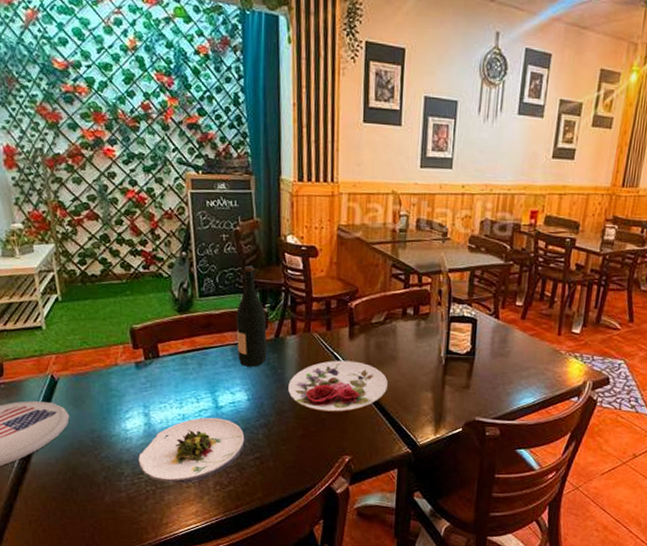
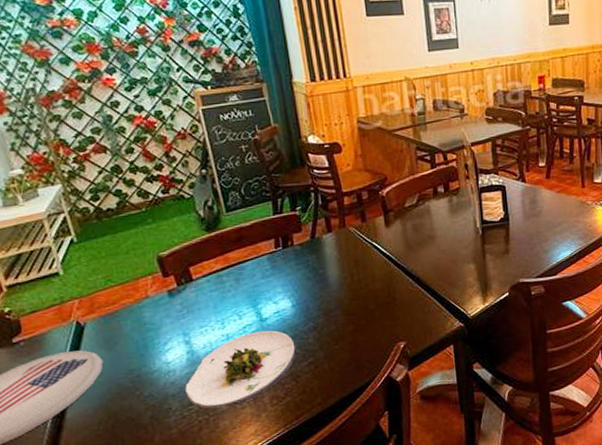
wine bottle: present [236,265,267,367] -> none [267,172,306,273]
plate: present [288,360,389,412] -> none [332,247,431,303]

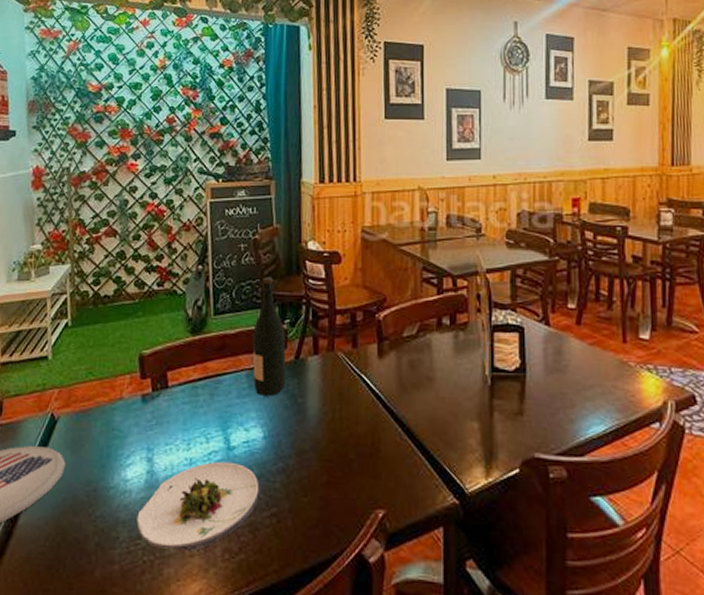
wine bottle: none [267,172,306,273] -> present [252,277,287,396]

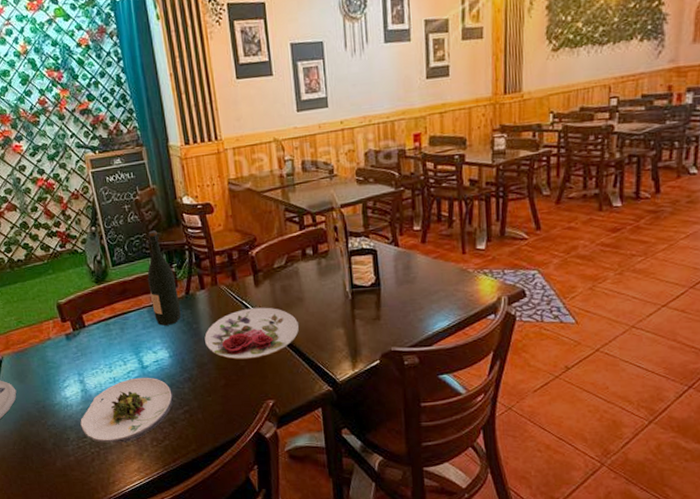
plate: none [310,384,426,451] -> present [205,307,300,360]

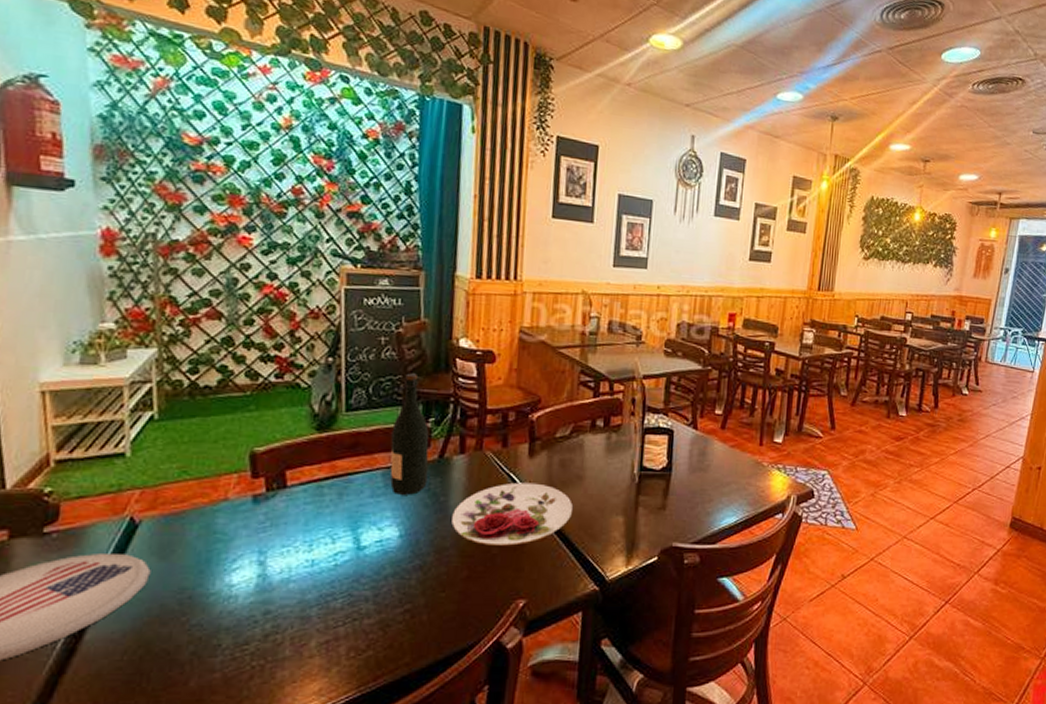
salad plate: present [80,377,173,443] -> none [243,561,393,652]

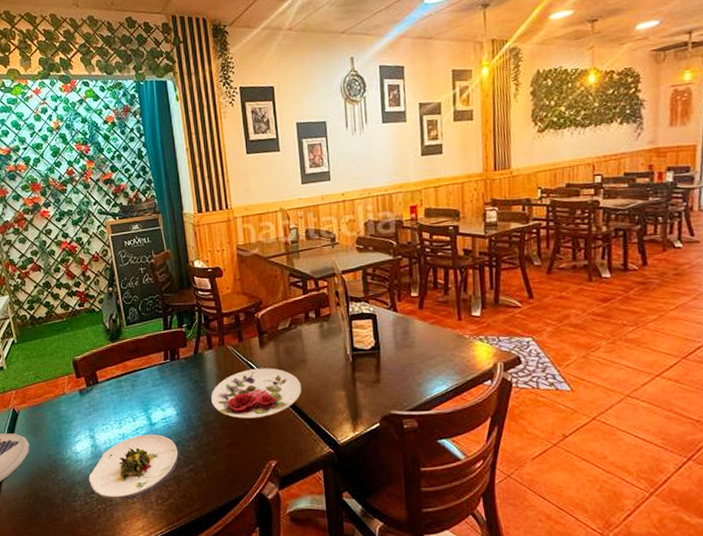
salad plate: none [243,561,393,652] -> present [89,434,179,499]
wine bottle: present [390,373,430,495] -> none [159,292,190,384]

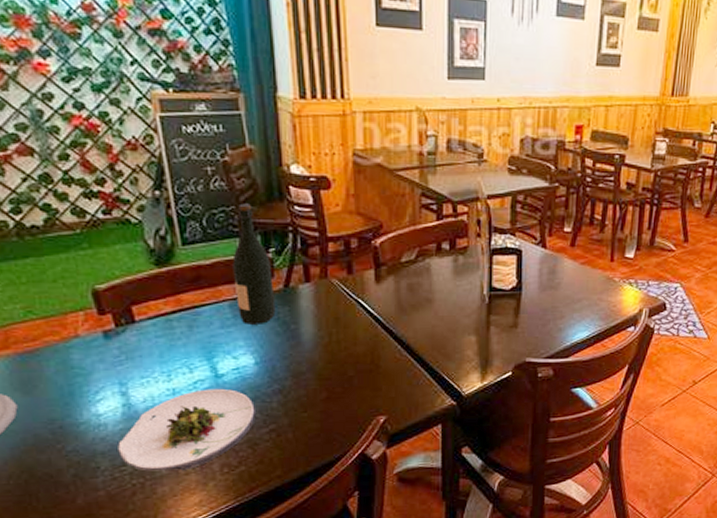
wine bottle: none [159,292,190,384] -> present [232,203,276,325]
plate: present [211,368,302,419] -> none [305,307,425,368]

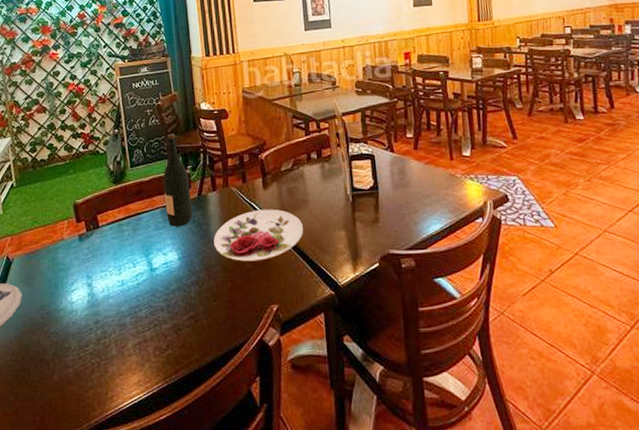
salad plate: present [118,388,255,471] -> none [83,280,179,352]
plate: none [305,307,425,368] -> present [214,209,304,262]

